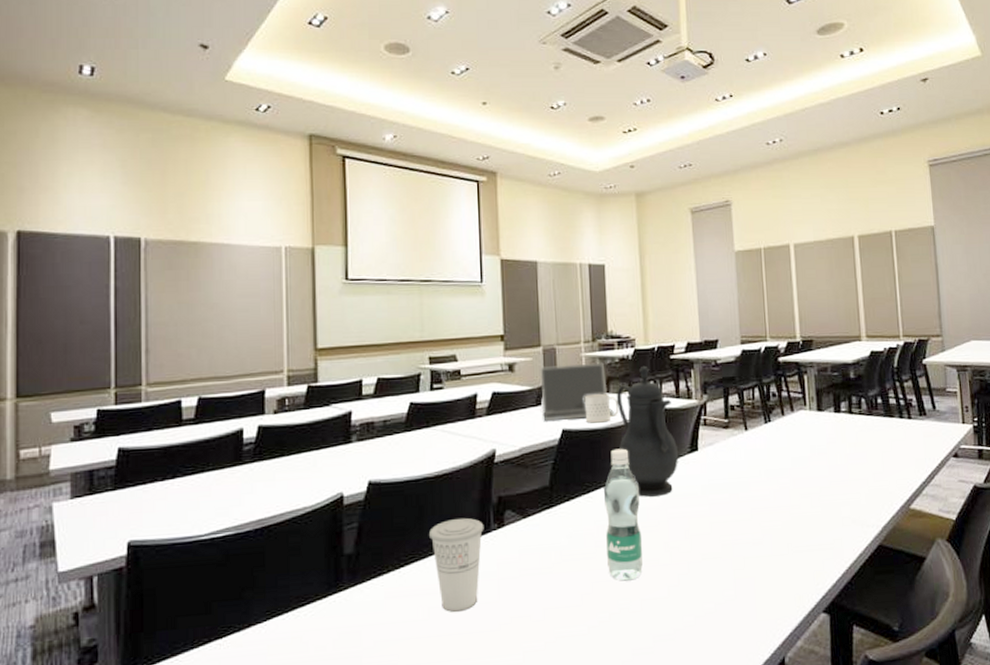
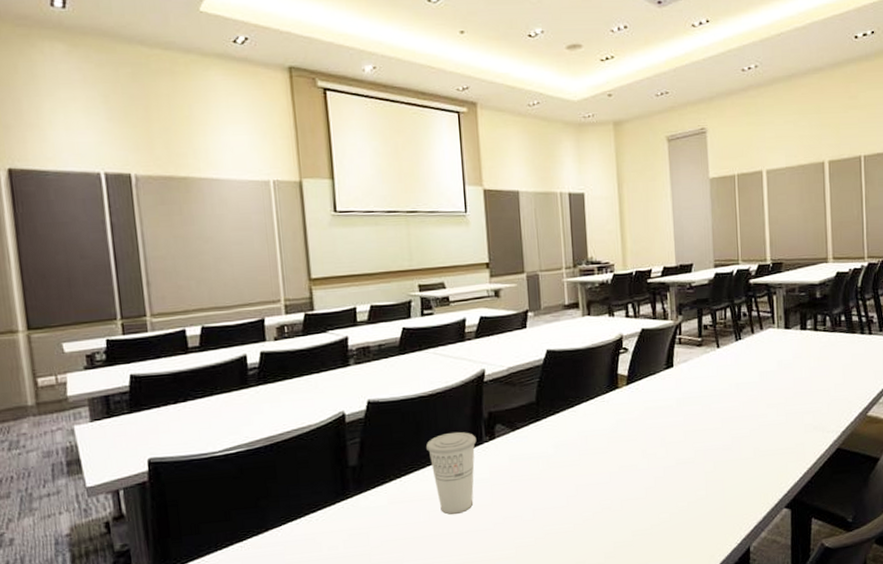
laptop: present [540,362,614,421] -> none [524,287,595,342]
mug: present [584,393,619,423] -> none [566,316,600,344]
bottle: present [604,448,643,581] -> none [586,366,623,485]
coffeepot: present [616,367,679,497] -> none [596,290,656,410]

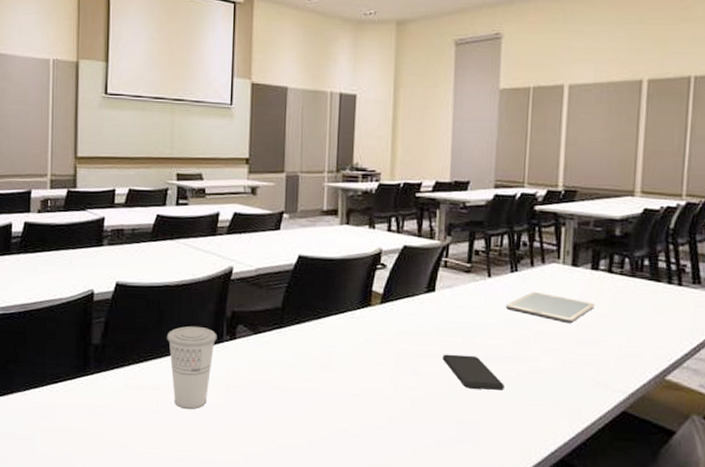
mobile phone: none [686,420,741,450] -> present [442,354,504,390]
tablet: none [734,355,806,380] -> present [505,291,595,324]

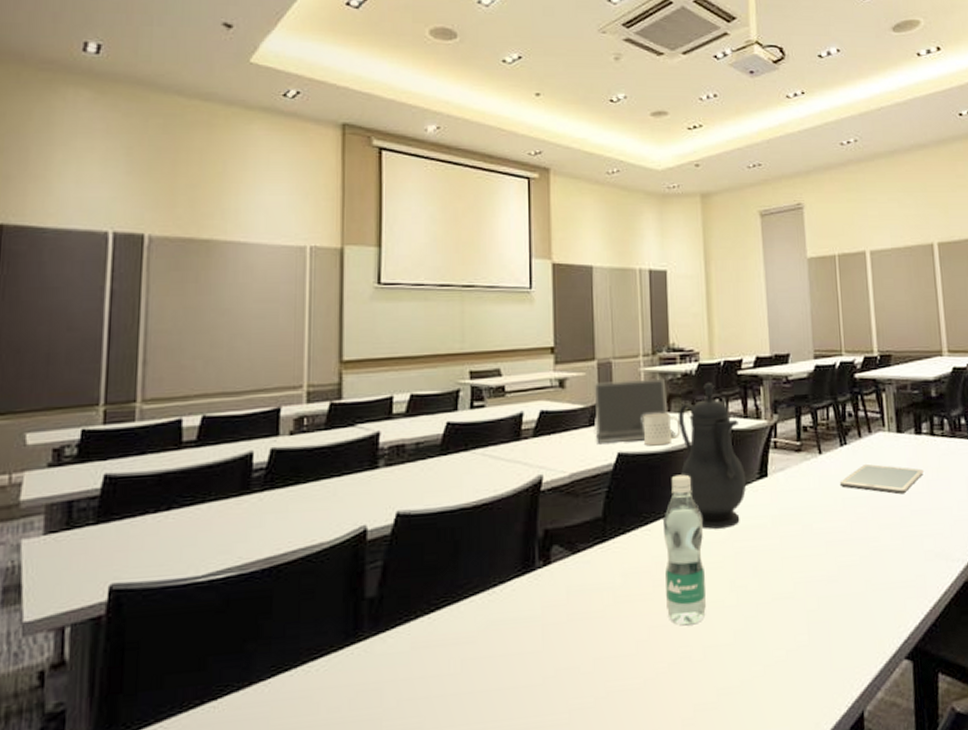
cup: present [167,326,217,410] -> none [465,554,528,665]
laptop: none [280,192,352,247] -> present [594,378,675,443]
mug: none [322,224,357,253] -> present [642,412,681,446]
bottle: none [331,280,370,407] -> present [664,474,707,626]
coffeepot: none [354,202,415,331] -> present [677,383,747,529]
mobile phone: present [442,354,504,390] -> none [783,543,849,582]

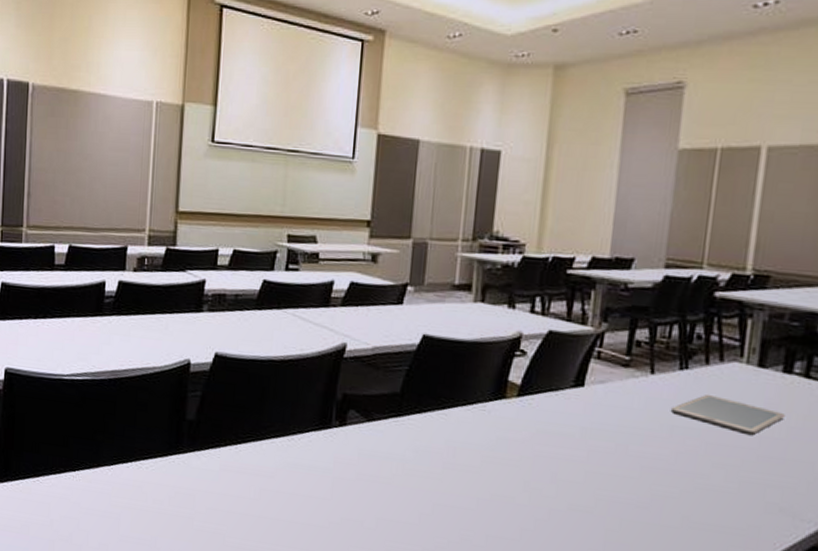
laptop: present [594,378,675,443] -> none [402,262,486,329]
mug: present [642,412,681,446] -> none [451,300,494,335]
bottle: present [664,474,707,626] -> none [454,366,504,513]
coffeepot: present [677,383,747,529] -> none [487,278,559,429]

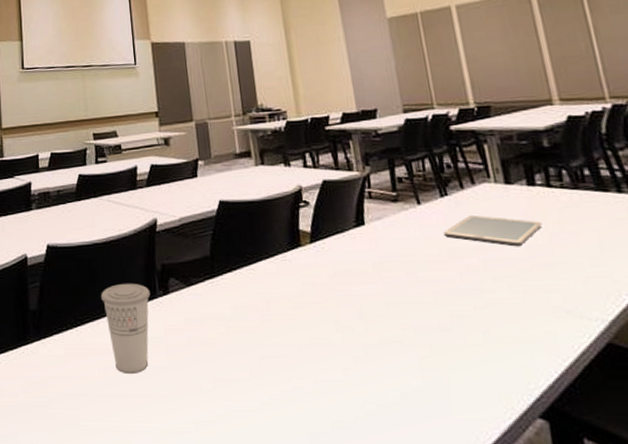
cup: none [269,407,325,501] -> present [101,283,151,375]

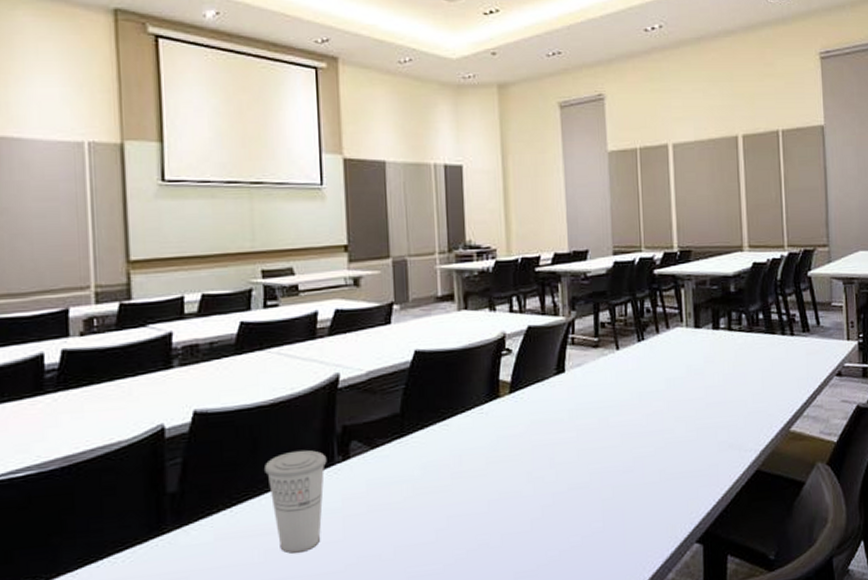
tablet: present [443,214,542,247] -> none [636,358,720,388]

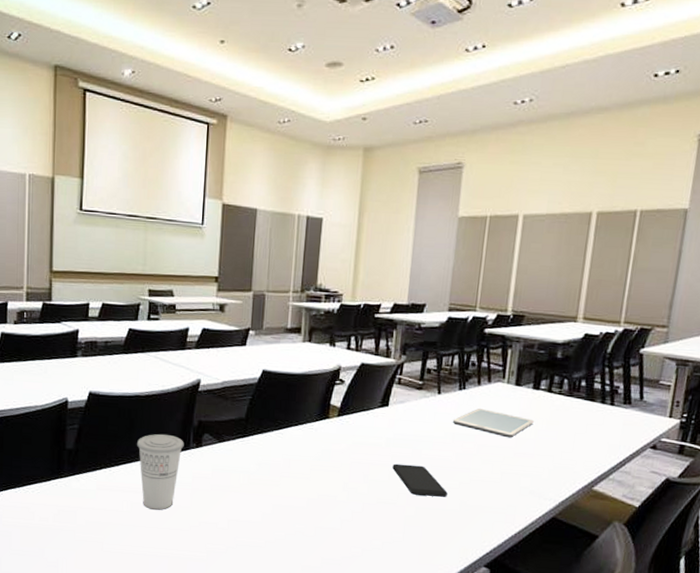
mobile phone: none [579,436,644,472] -> present [392,463,448,497]
tablet: none [636,358,720,388] -> present [452,408,534,438]

